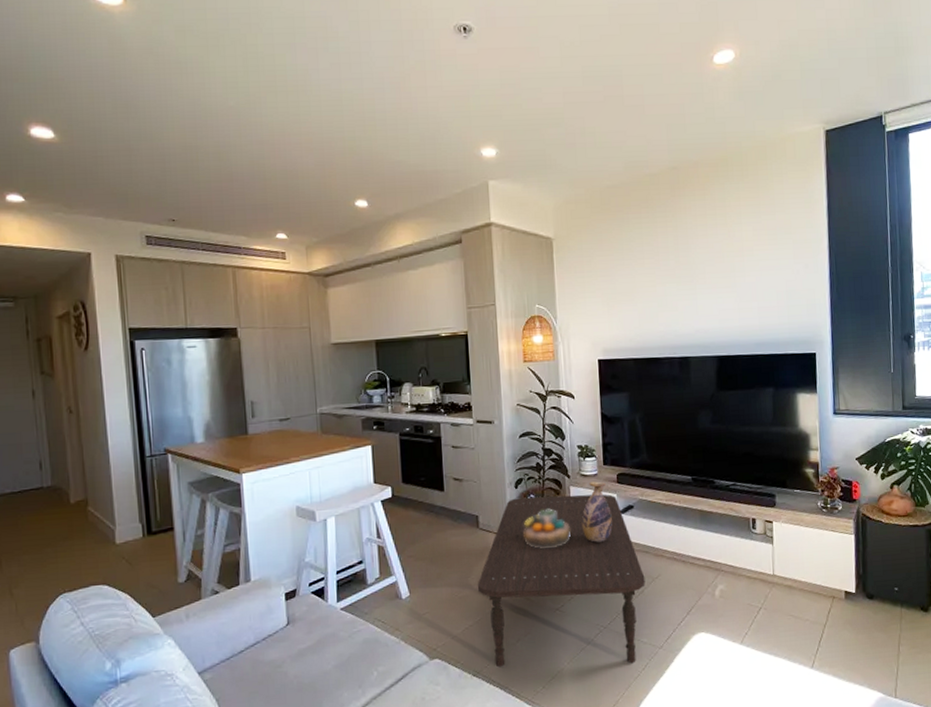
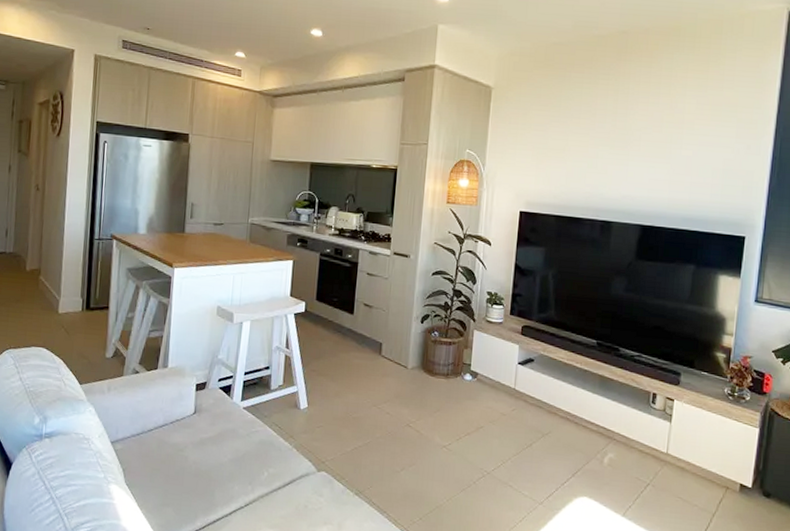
coffee table: present [477,494,646,668] -> none [371,332,535,514]
decorative bowl: present [523,509,572,549] -> none [422,348,469,387]
vase: present [581,481,612,542] -> none [479,329,511,389]

